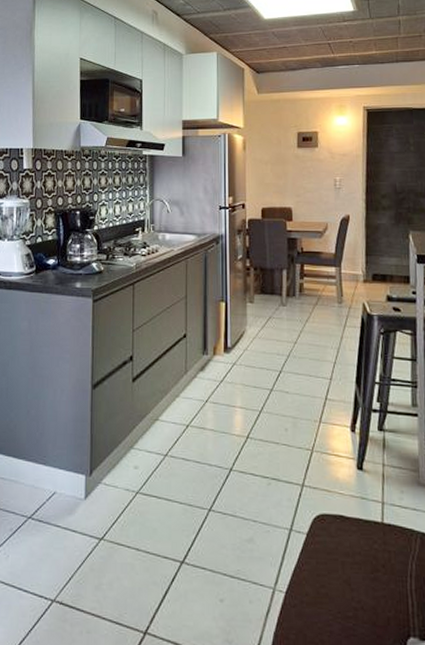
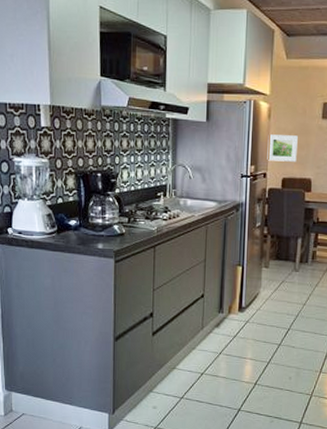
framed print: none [244,165,275,192] -> present [267,134,298,162]

